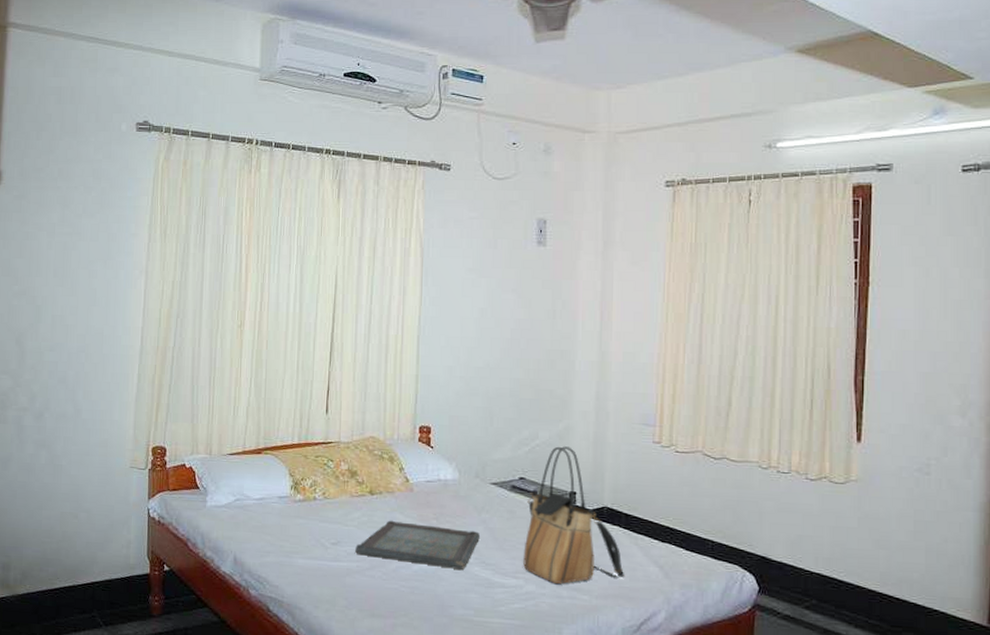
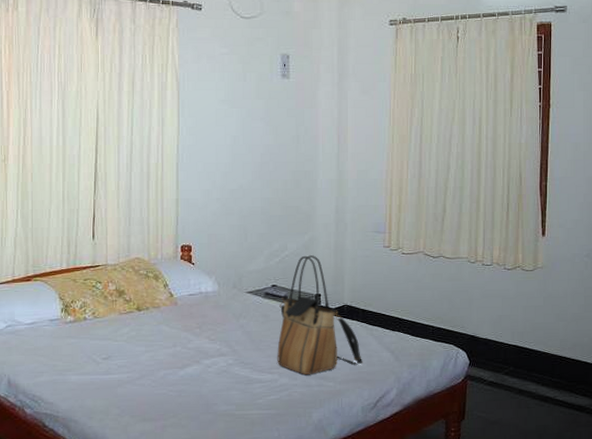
serving tray: present [355,520,481,570] -> none [126,332,239,371]

